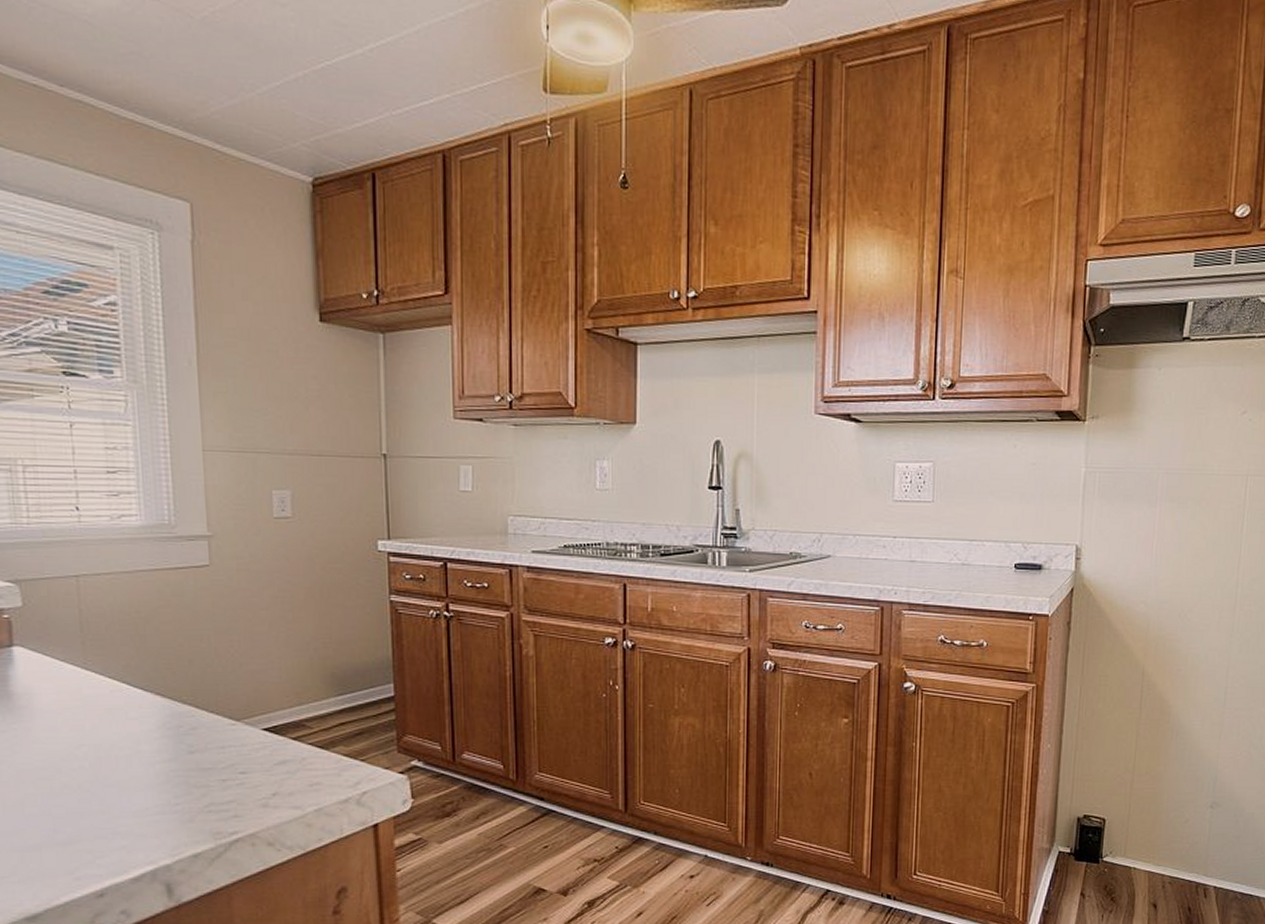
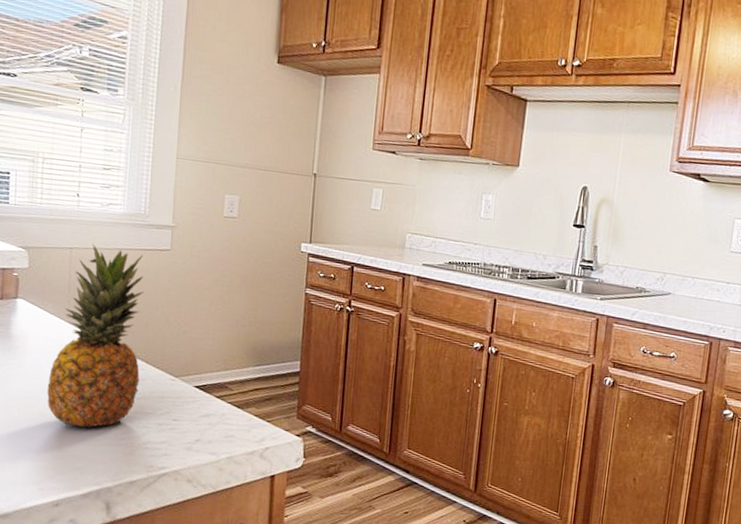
fruit: none [68,568,190,797] -> present [47,244,145,428]

